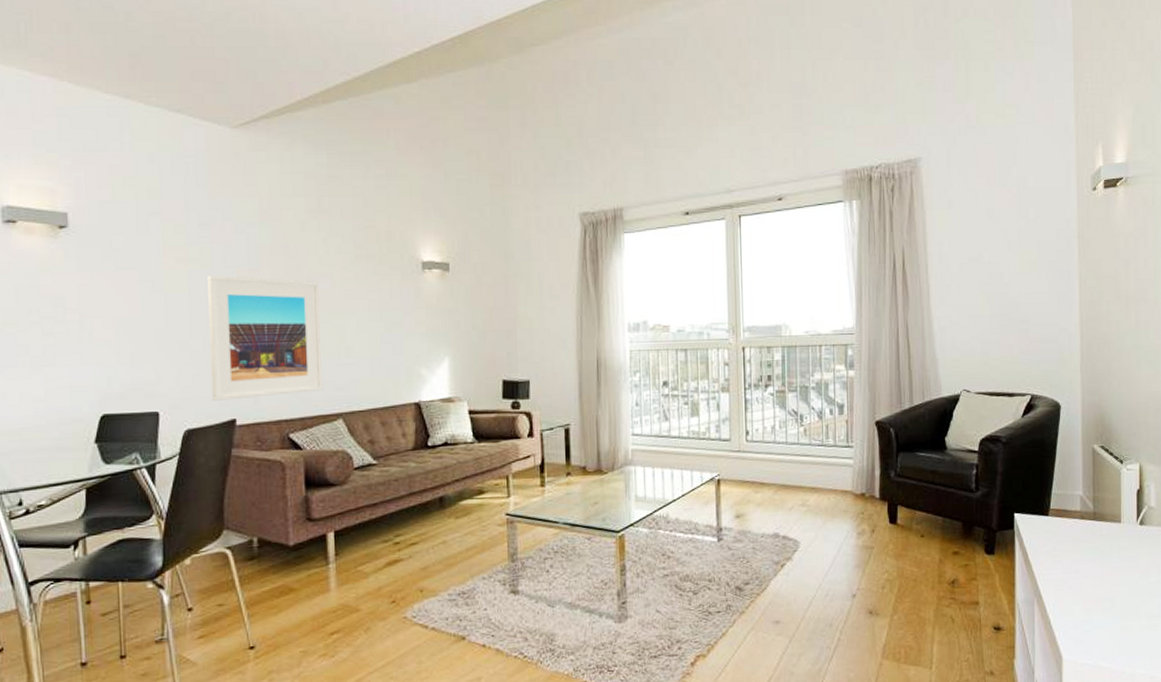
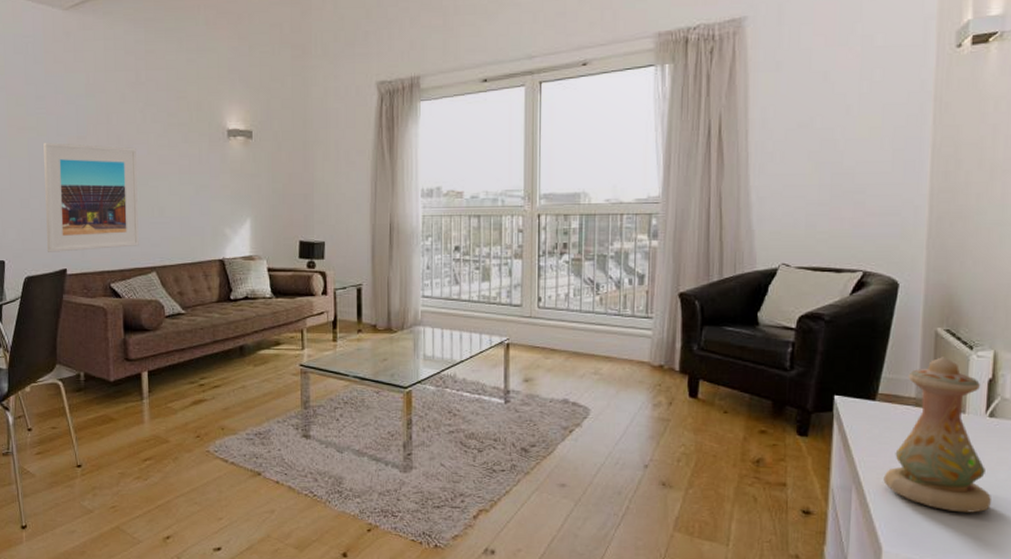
vase: none [1059,471,1146,616] -> present [883,357,991,513]

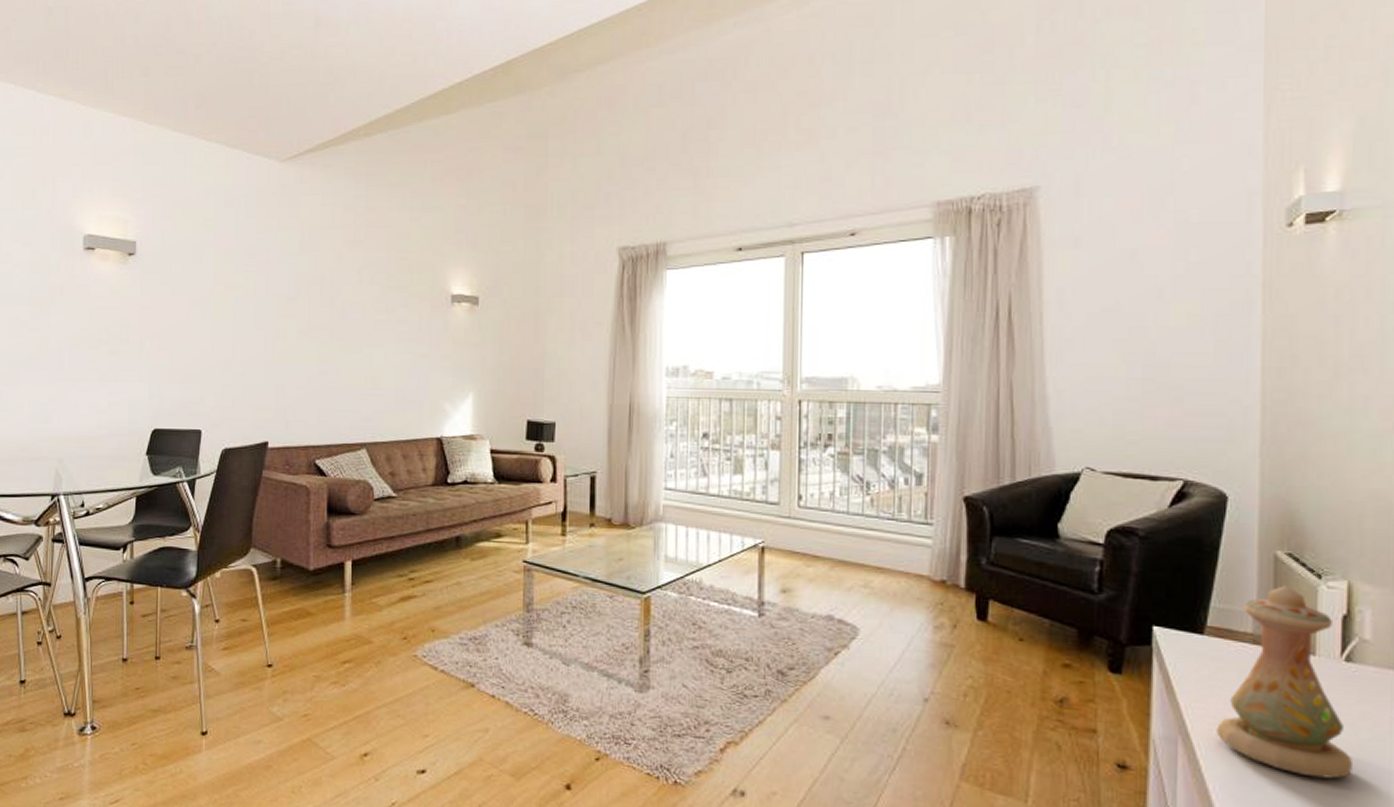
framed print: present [43,142,139,252] -> none [249,302,351,423]

